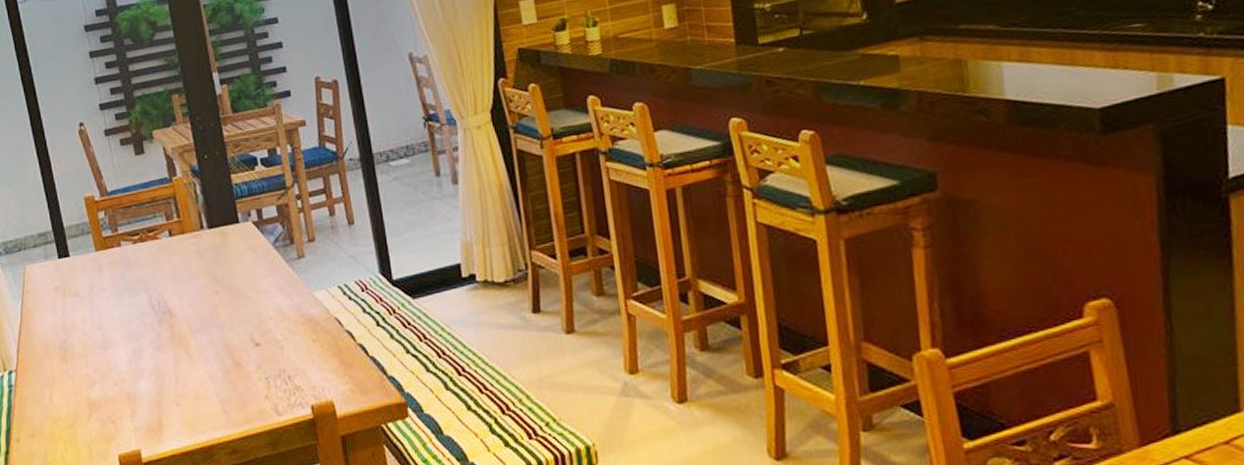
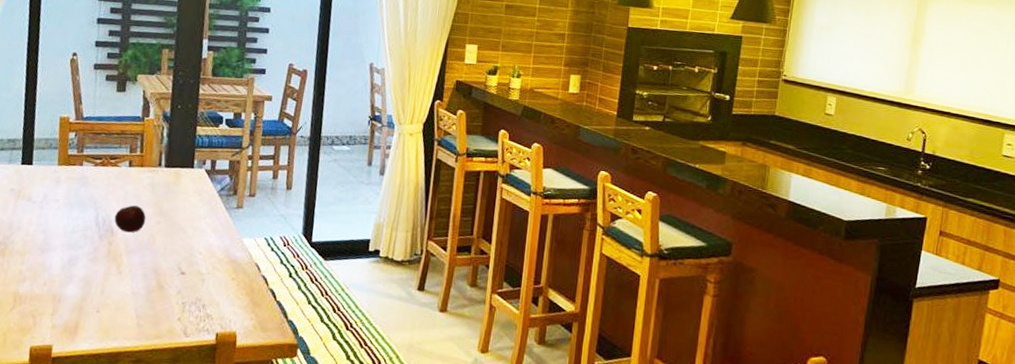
fruit: none [168,278,203,311] -> present [114,205,146,233]

